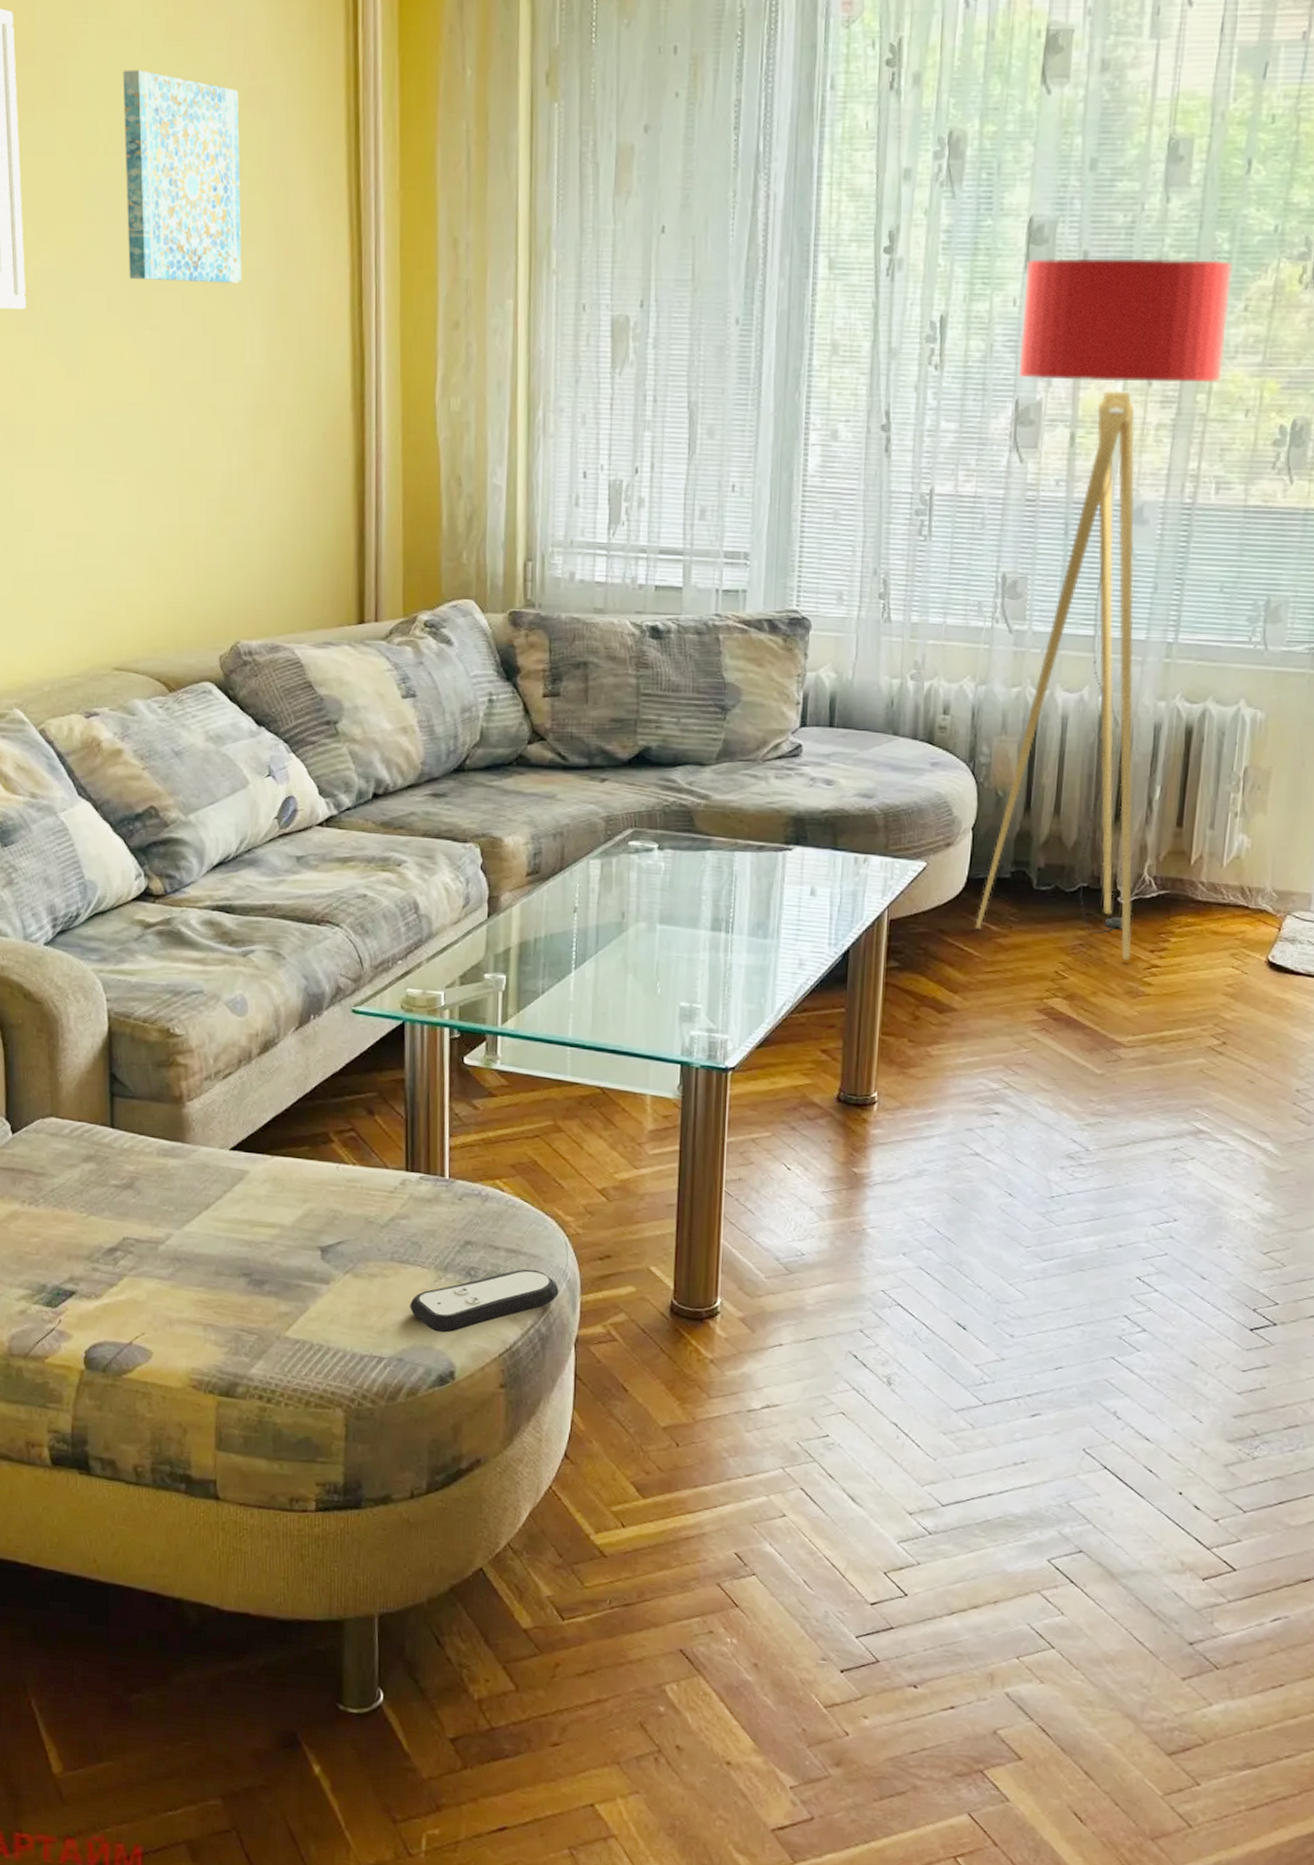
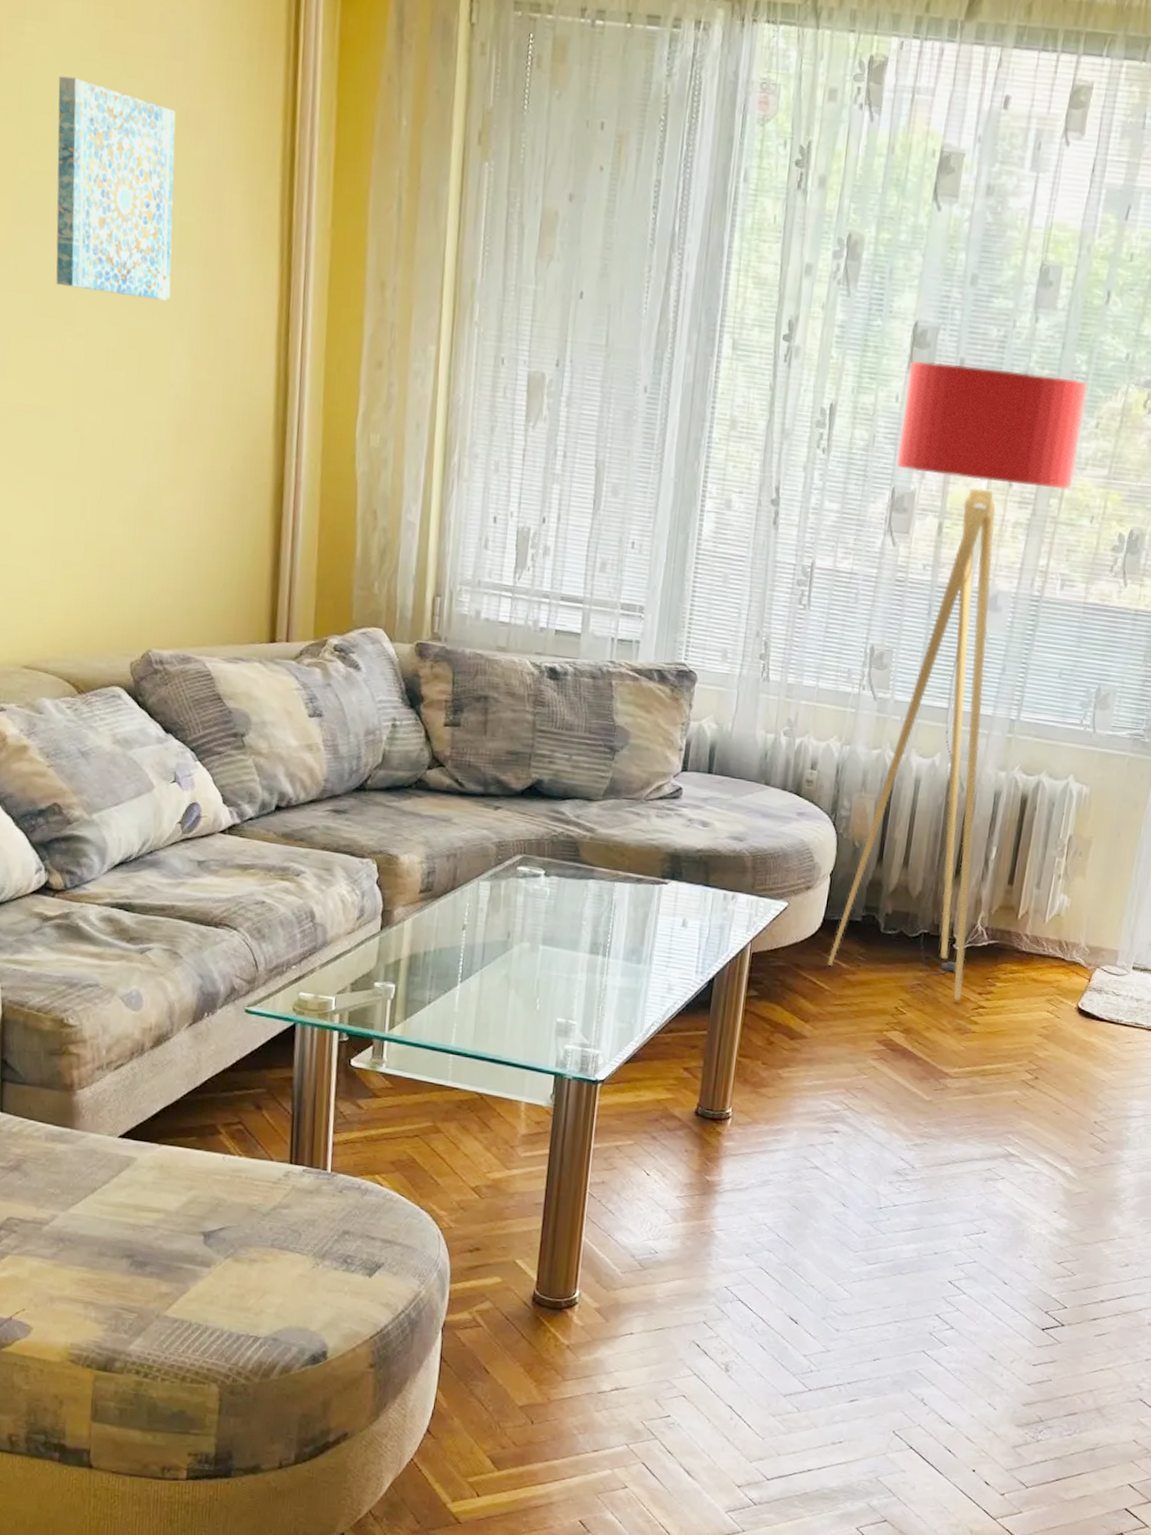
remote control: present [410,1269,559,1333] -> none [287,1258,430,1316]

